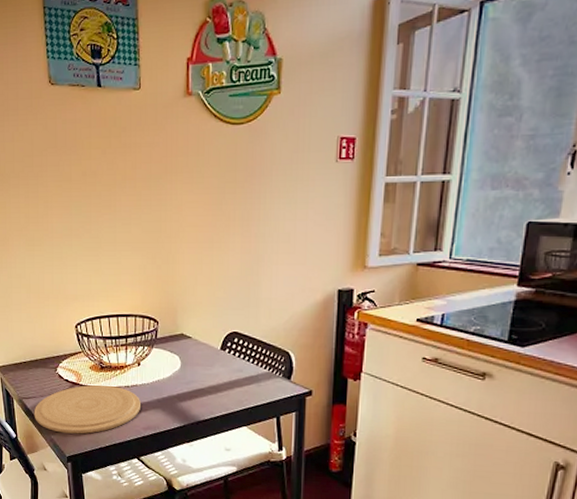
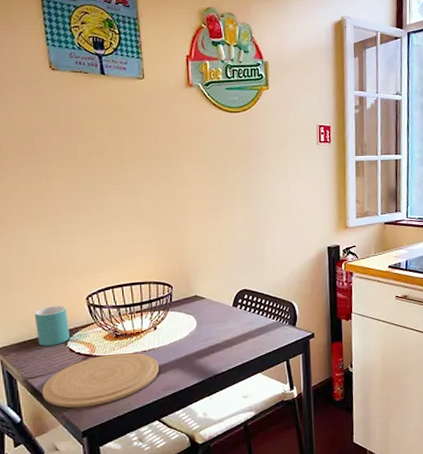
mug: none [29,331,59,370] -> present [34,305,70,346]

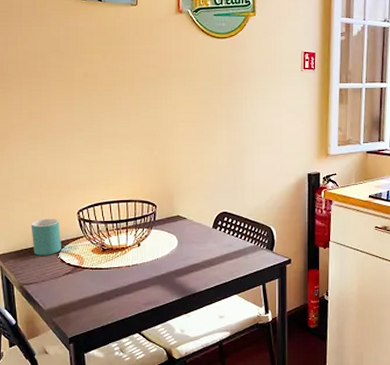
plate: present [41,352,159,408] -> none [35,266,141,315]

